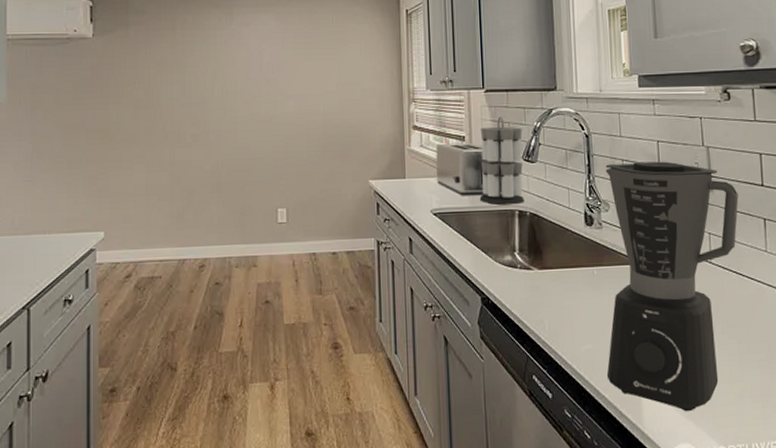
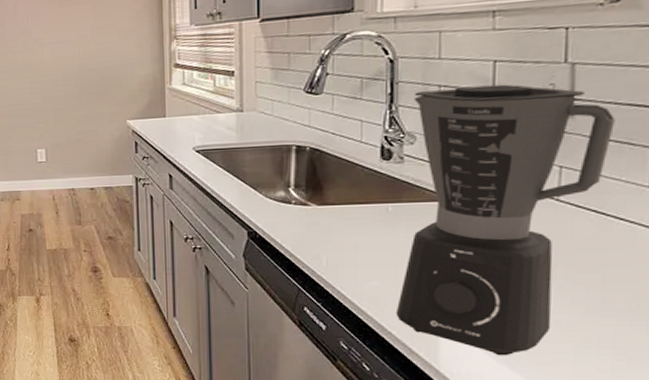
toaster: present [436,142,502,196] -> none [200,77,278,133]
spice rack: present [479,117,524,205] -> none [249,47,305,141]

